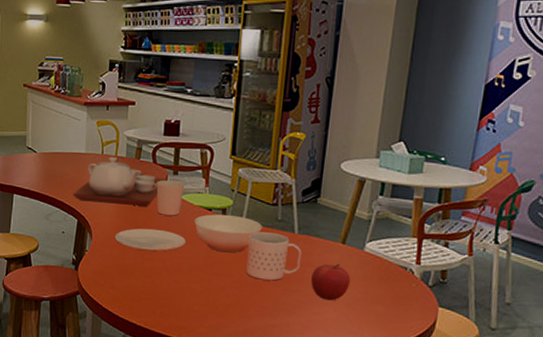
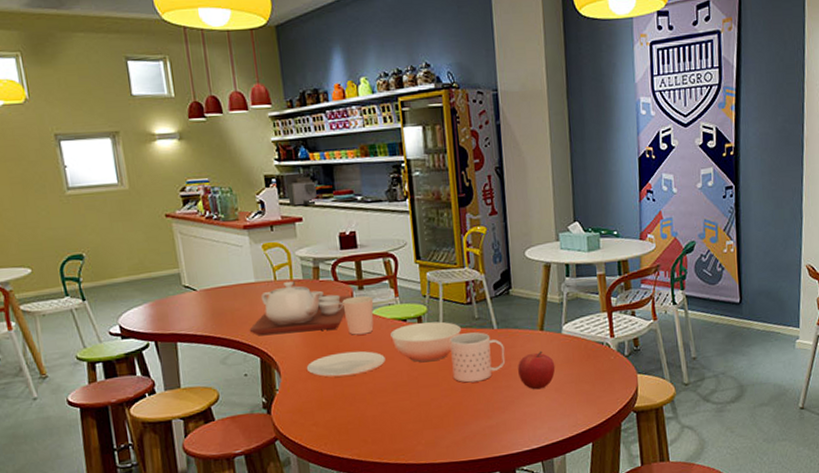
coffee machine: none [126,65,153,91] -> present [287,176,319,206]

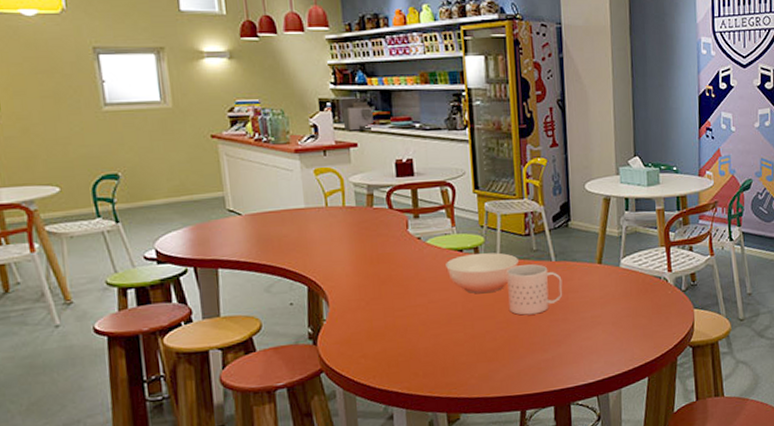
tea set: present [249,280,353,335] -> none [297,207,408,263]
plate: present [306,350,385,378] -> none [356,281,440,308]
dixie cup: present [342,296,374,335] -> none [396,224,429,265]
fruit: present [518,350,556,390] -> none [575,284,613,323]

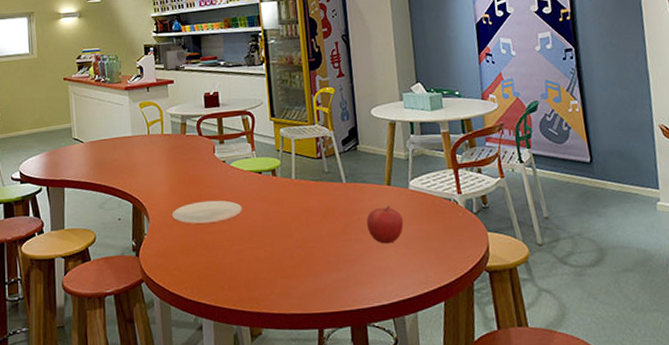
plate: none [356,281,440,308] -> present [171,200,242,224]
bowl: present [446,252,520,294] -> none [247,174,313,213]
mug: present [507,264,563,315] -> none [301,185,355,234]
fruit: none [575,284,613,323] -> present [366,205,404,244]

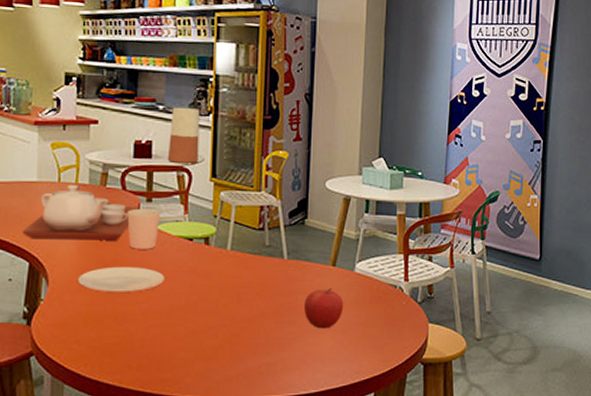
tea set: none [124,135,214,183] -> present [22,184,139,241]
coffee machine: present [162,45,188,71] -> none [86,78,119,108]
dixie cup: none [205,149,233,185] -> present [127,208,161,250]
vase: none [231,60,258,109] -> present [167,107,200,164]

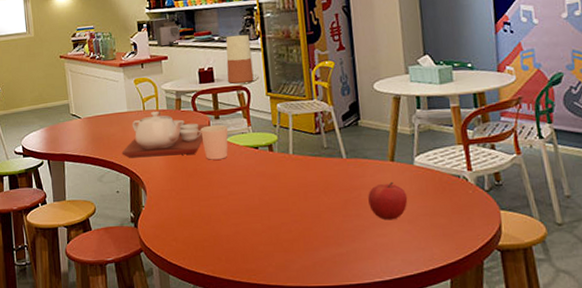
plate: present [77,266,164,292] -> none [168,174,239,198]
coffee machine: none [86,78,119,108] -> present [155,21,182,47]

